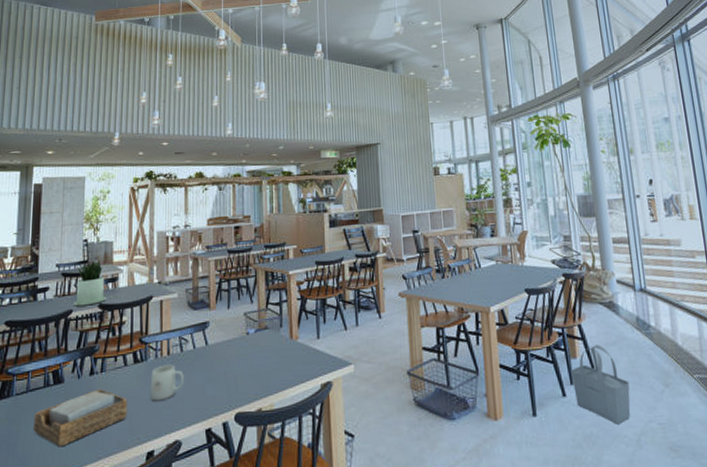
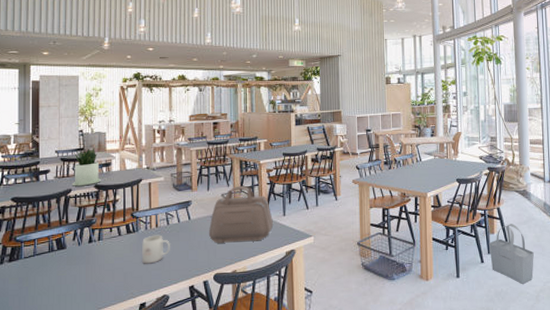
napkin holder: present [32,388,128,447] -> none [40,254,122,300]
handbag: none [228,302,306,374] -> present [208,185,274,243]

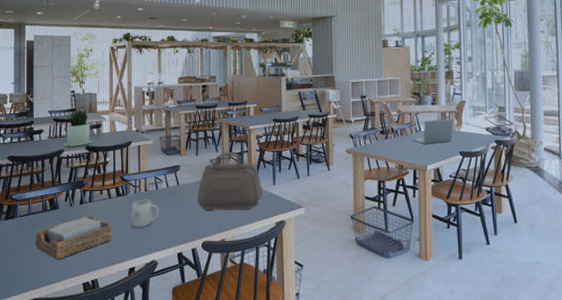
napkin holder: none [40,254,122,300] -> present [34,215,112,260]
laptop: none [414,150,451,174] -> present [413,120,454,145]
shopping bag: present [489,224,534,284] -> none [495,203,547,270]

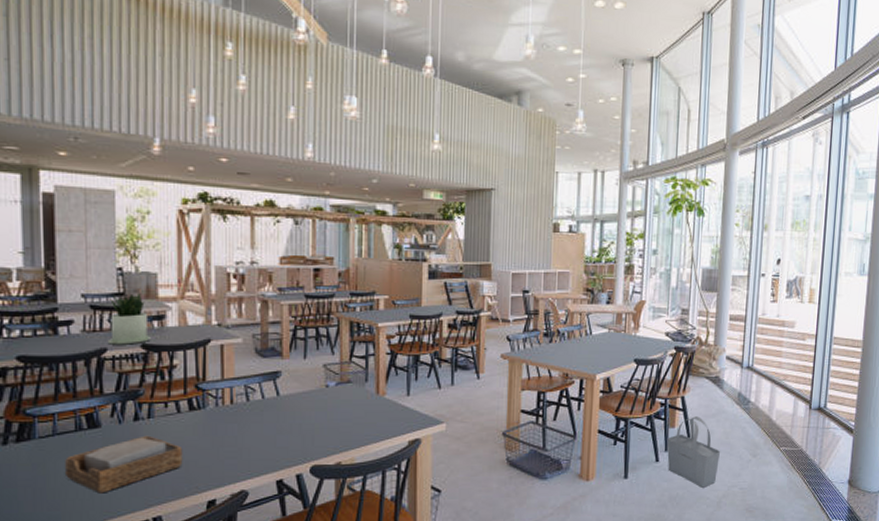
mug: present [130,199,160,228] -> none [209,413,252,451]
handbag: present [197,151,263,210] -> none [304,354,394,427]
laptop: present [413,120,454,145] -> none [581,322,631,350]
shopping bag: none [495,203,547,270] -> present [666,416,720,488]

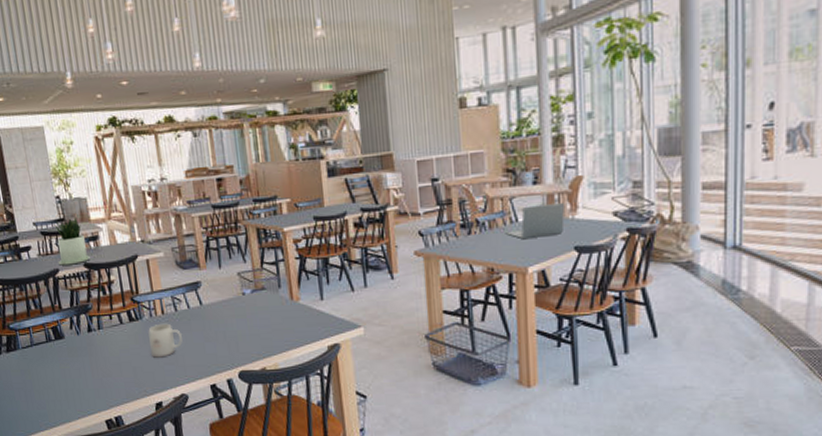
napkin holder: present [64,435,183,494] -> none [43,345,131,396]
mug: none [209,413,252,451] -> present [147,323,183,358]
laptop: none [581,322,631,350] -> present [506,203,566,240]
shopping bag: present [666,416,720,488] -> none [626,311,701,396]

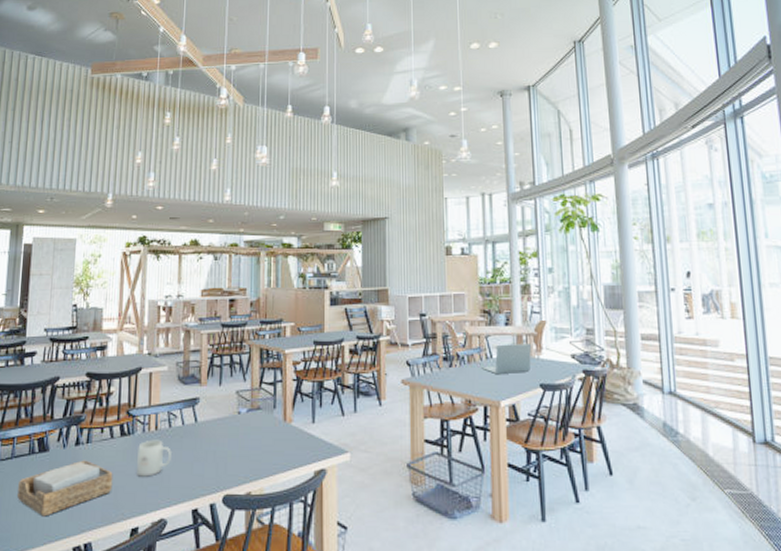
napkin holder: none [43,345,131,396] -> present [16,460,113,517]
planter: present [53,218,90,266] -> none [60,327,94,373]

